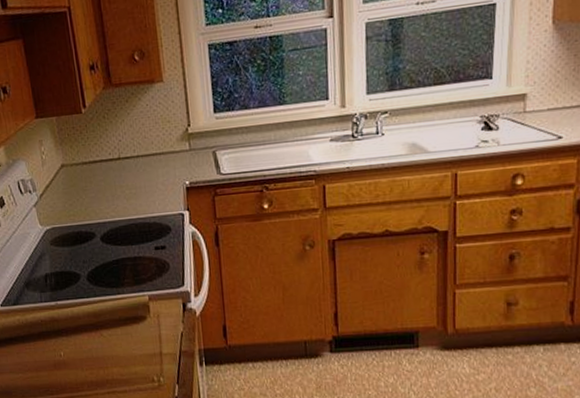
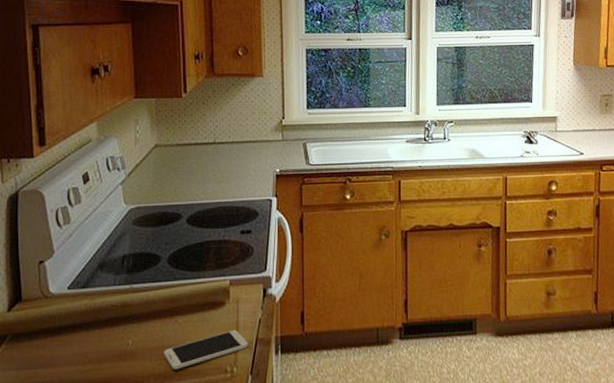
smartphone: none [93,343,172,379] -> present [163,330,248,370]

